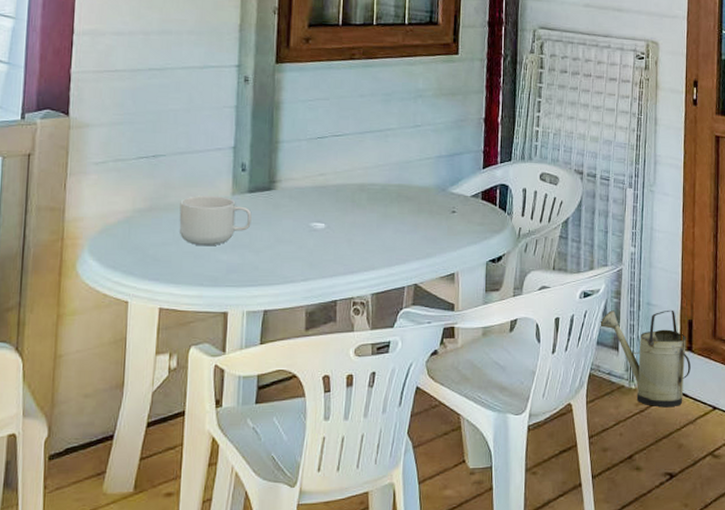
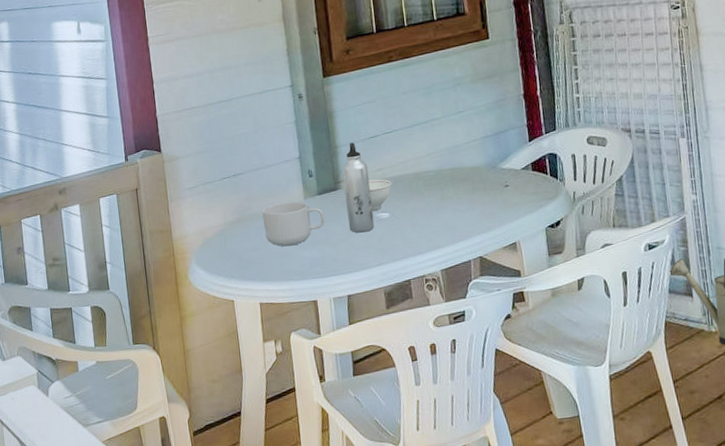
water bottle: none [278,140,310,242] -> present [342,142,375,233]
bowl: none [306,185,334,219] -> present [368,179,392,210]

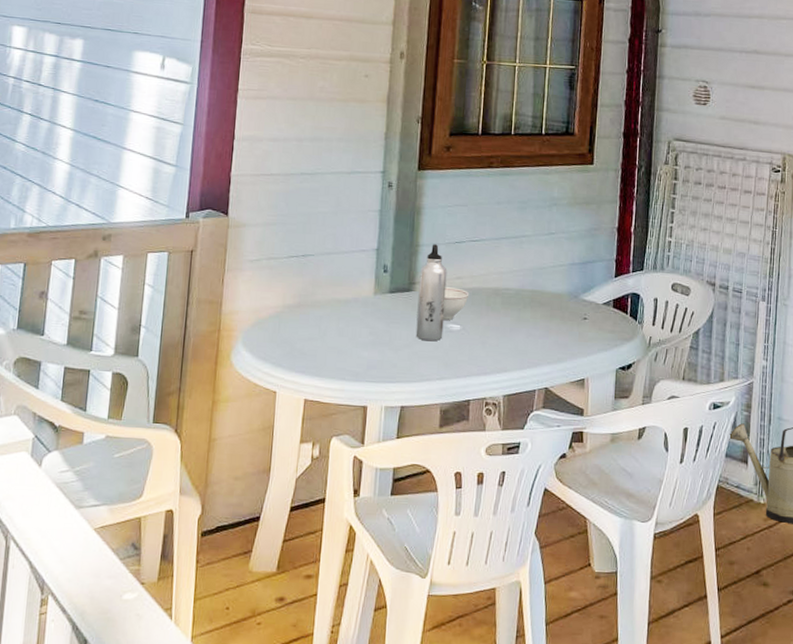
cup: present [262,201,325,246] -> none [324,293,392,342]

